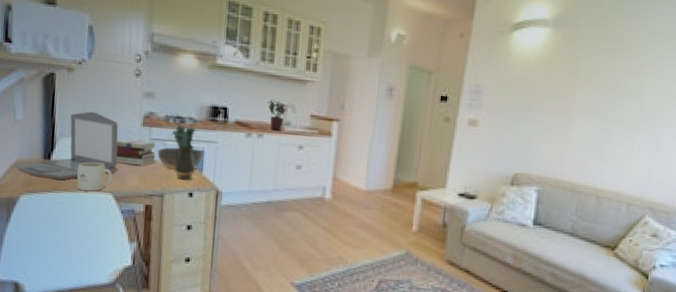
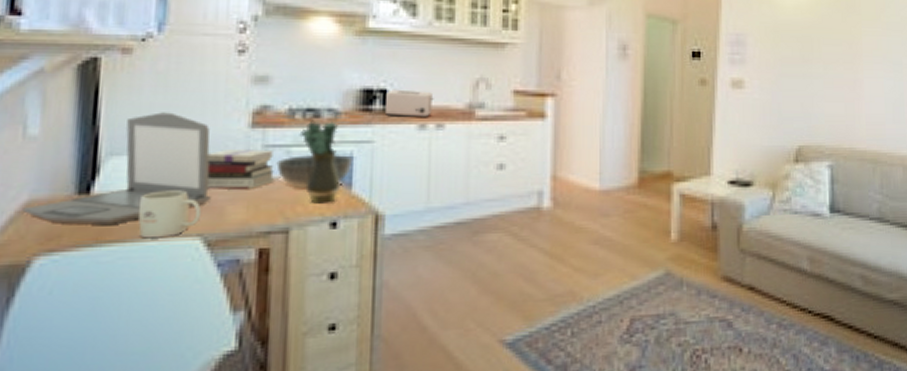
toaster: none [226,107,257,130] -> present [386,89,434,118]
potted plant: present [267,99,287,131] -> none [447,73,477,117]

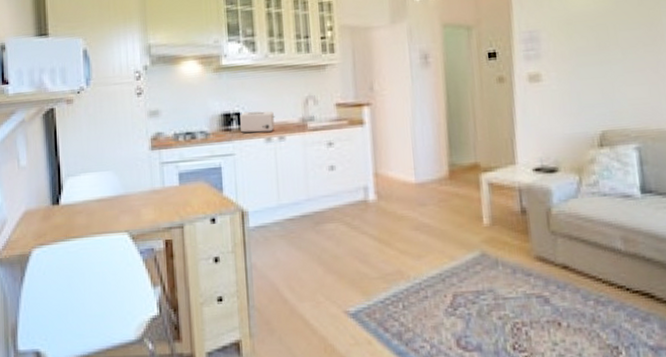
laptop: present [22,112,211,226] -> none [23,143,131,227]
mug: present [137,190,202,239] -> none [87,199,127,235]
books: present [206,149,275,191] -> none [126,166,171,197]
bowl: present [276,155,353,189] -> none [170,166,222,195]
vase: present [299,117,340,204] -> none [183,139,215,205]

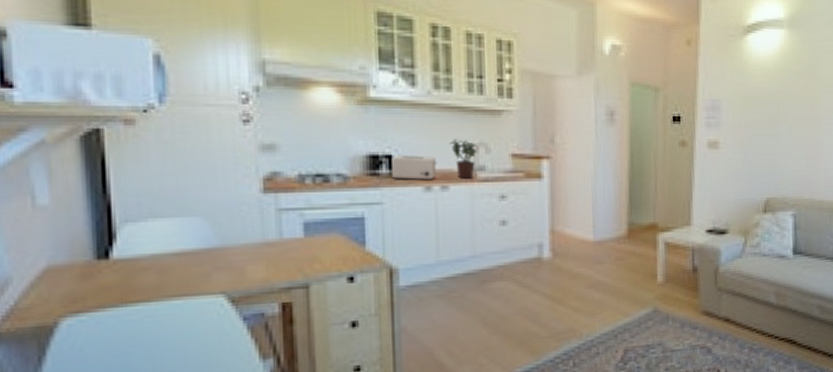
potted plant: none [284,94,307,130] -> present [449,139,478,179]

